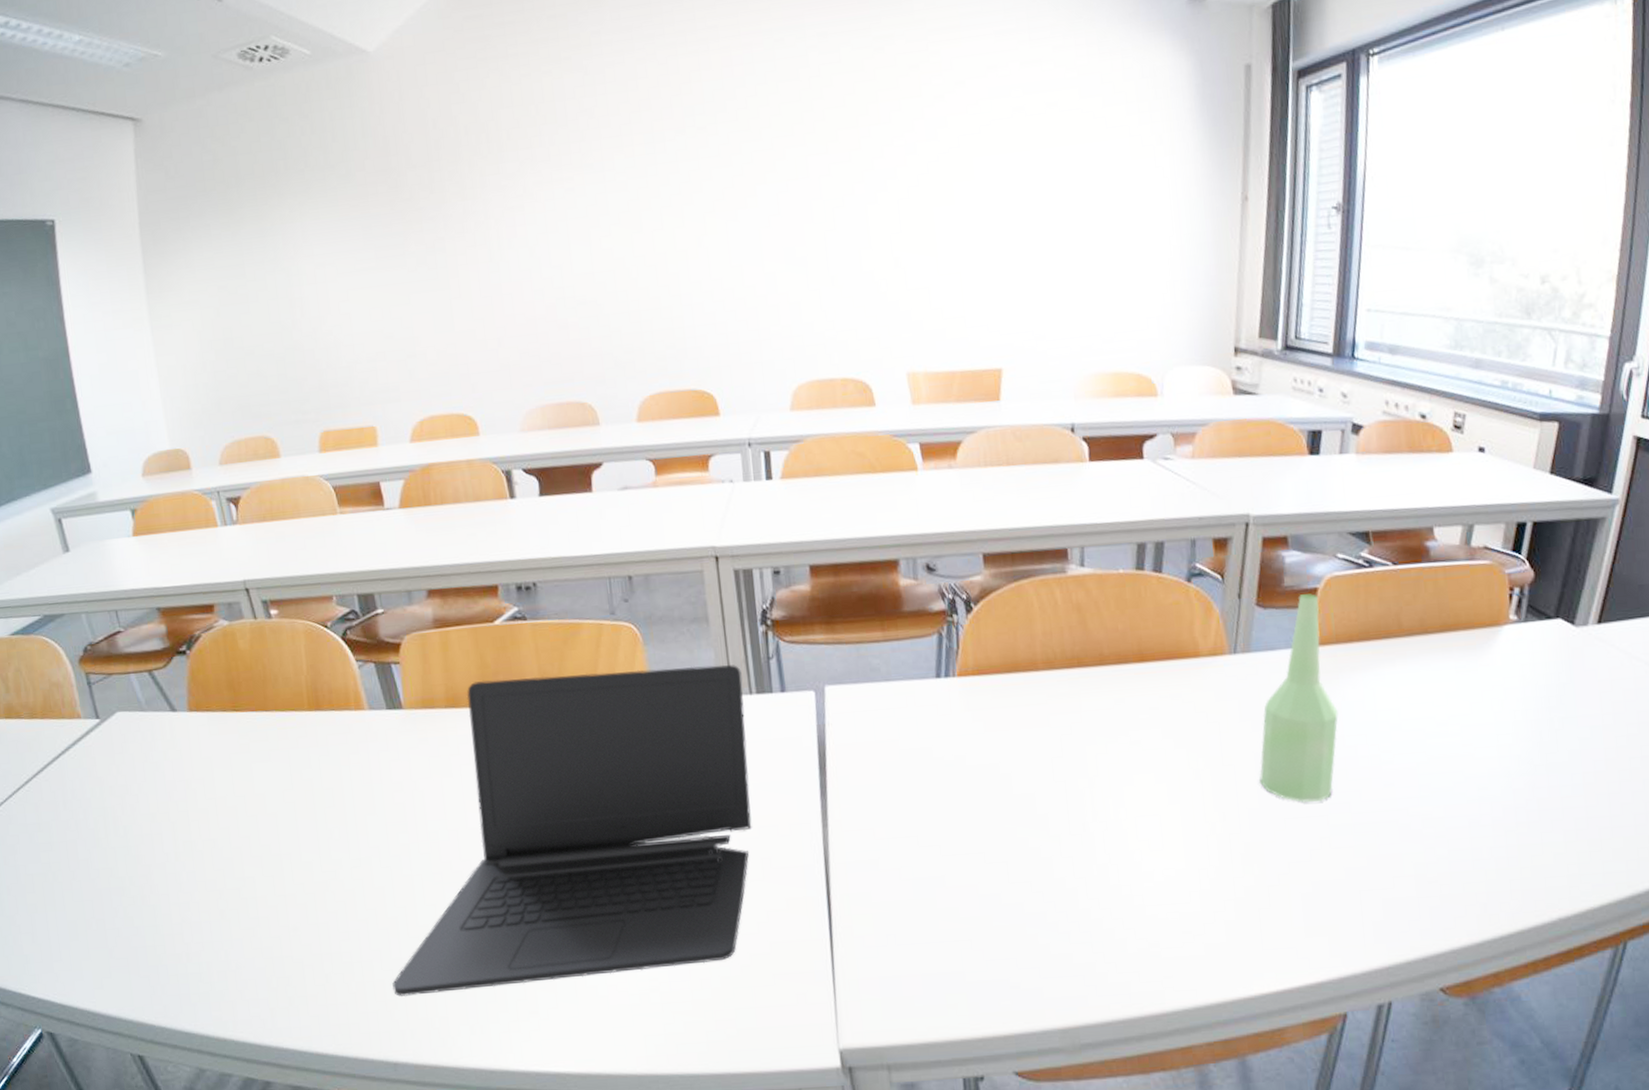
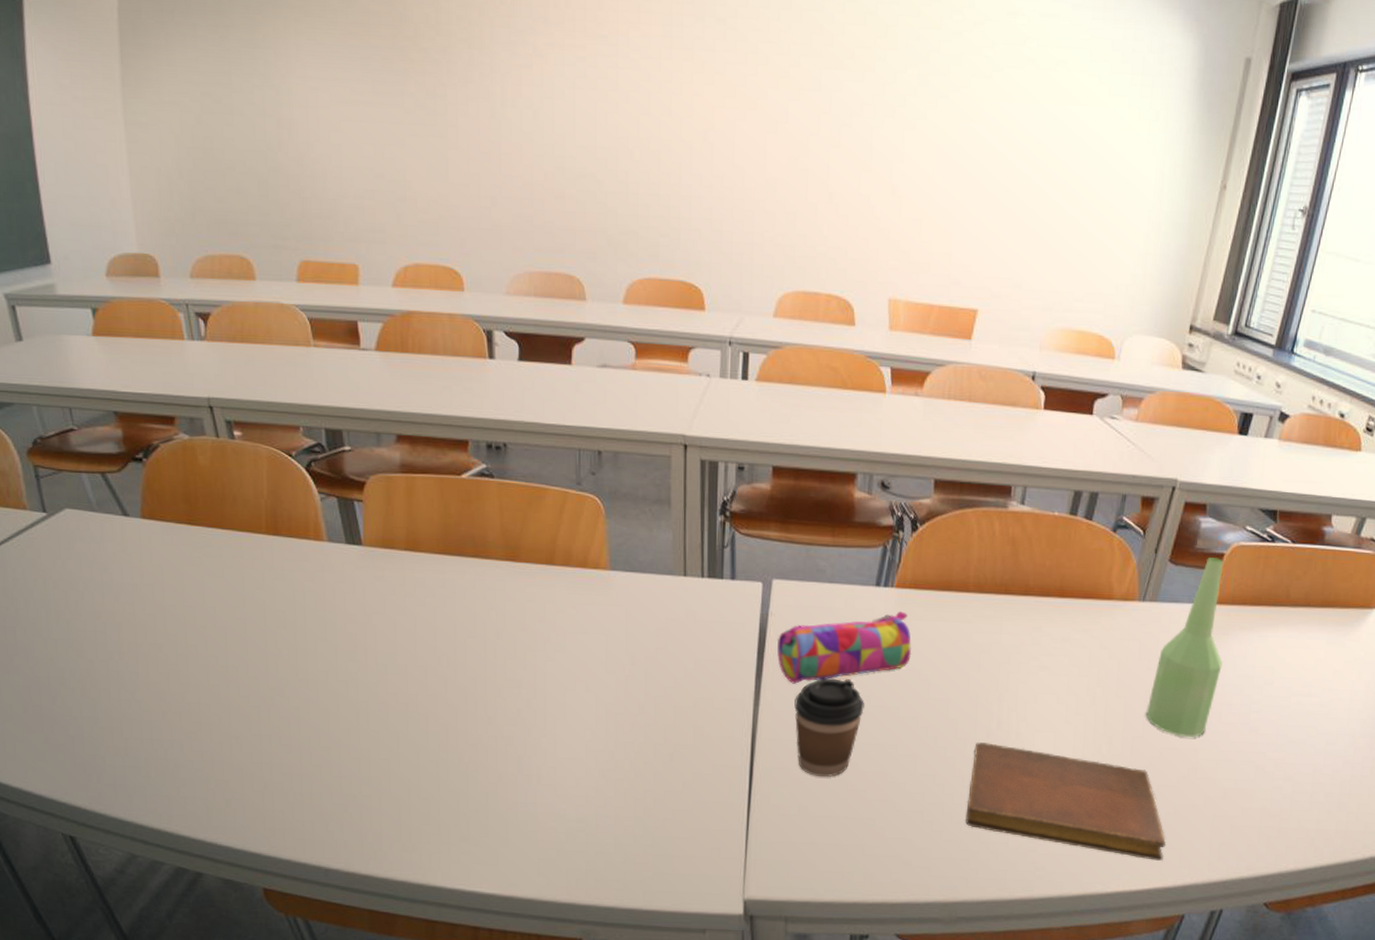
laptop: present [392,665,752,997] -> none [330,529,696,813]
pencil case: none [837,702,986,798] -> present [777,611,912,684]
coffee cup: none [865,785,943,899] -> present [794,678,864,778]
notebook: none [1071,837,1310,952] -> present [965,742,1166,861]

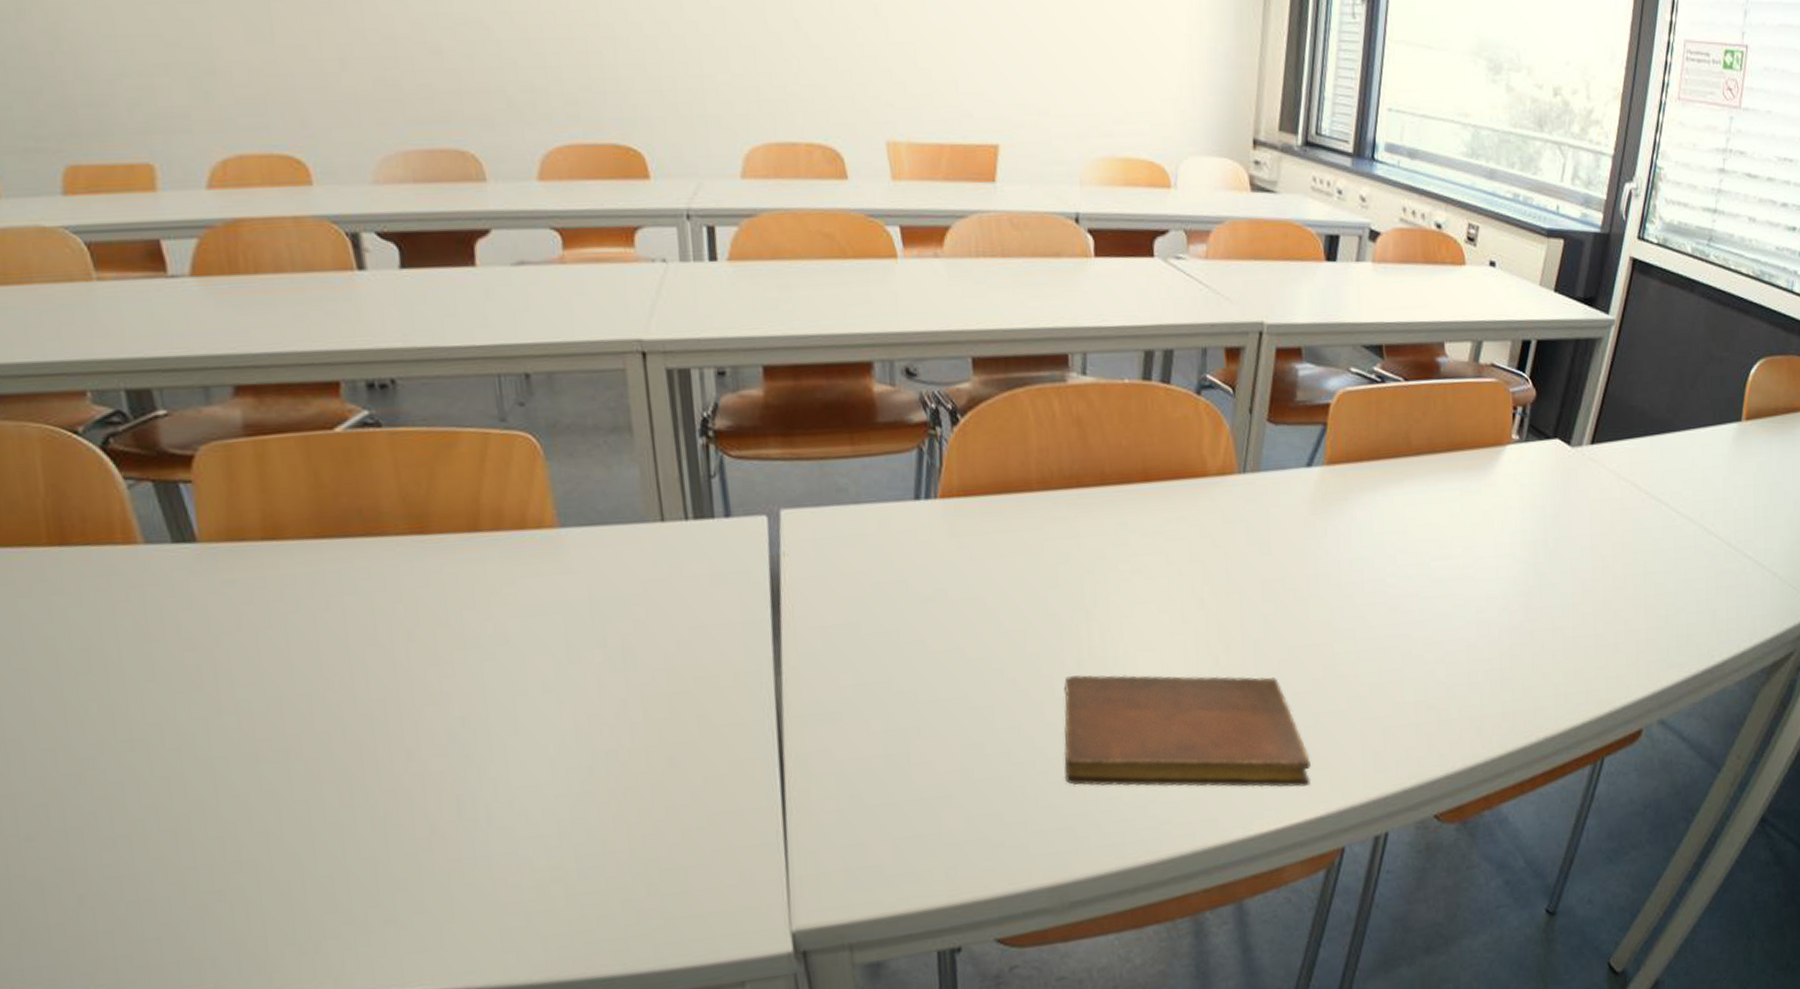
pencil case: present [777,611,912,684] -> none [795,527,971,640]
coffee cup: present [794,678,864,778] -> none [827,622,920,754]
bottle: present [1146,557,1224,738] -> none [1265,409,1346,630]

